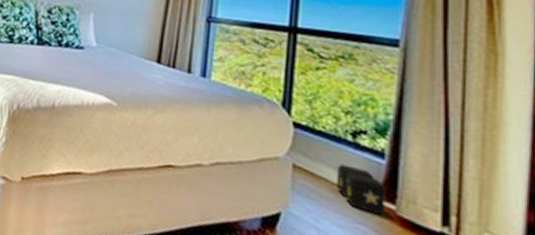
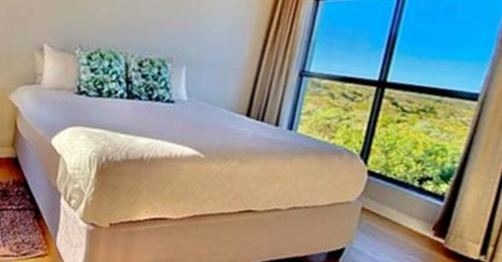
speaker: present [336,164,385,216] -> none [397,206,439,248]

